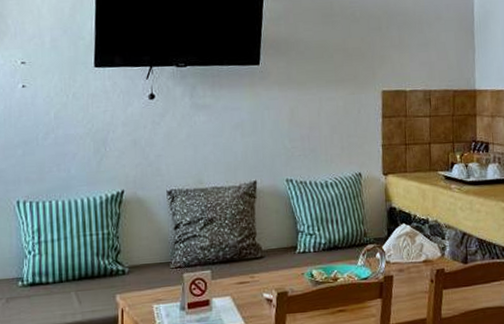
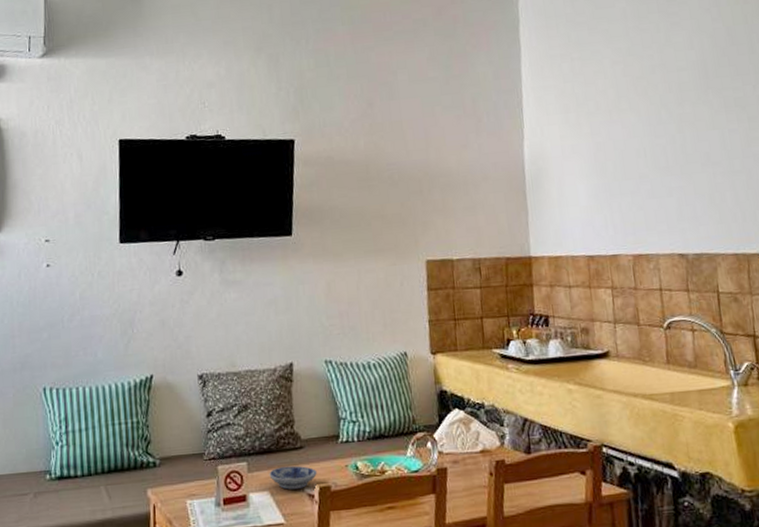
bowl: none [231,273,275,295] -> present [269,465,317,490]

